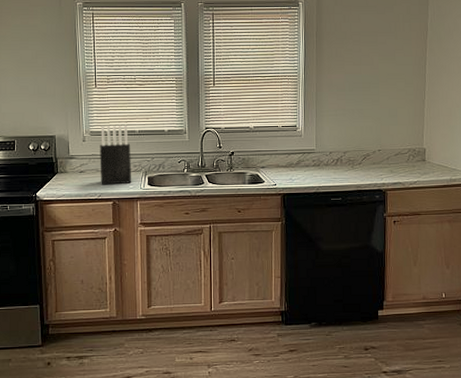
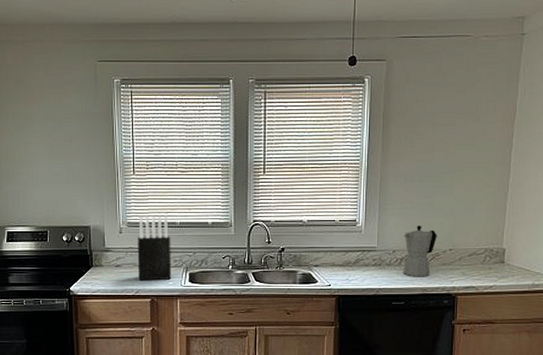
moka pot: none [338,129,367,175] -> present [403,225,437,277]

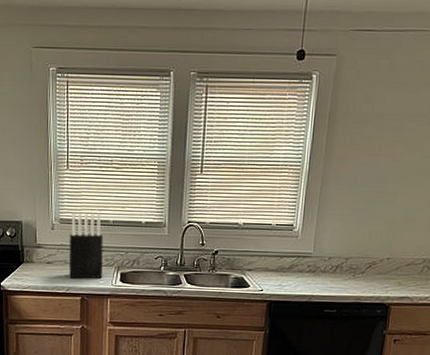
moka pot: present [403,225,437,277] -> none [337,232,376,286]

